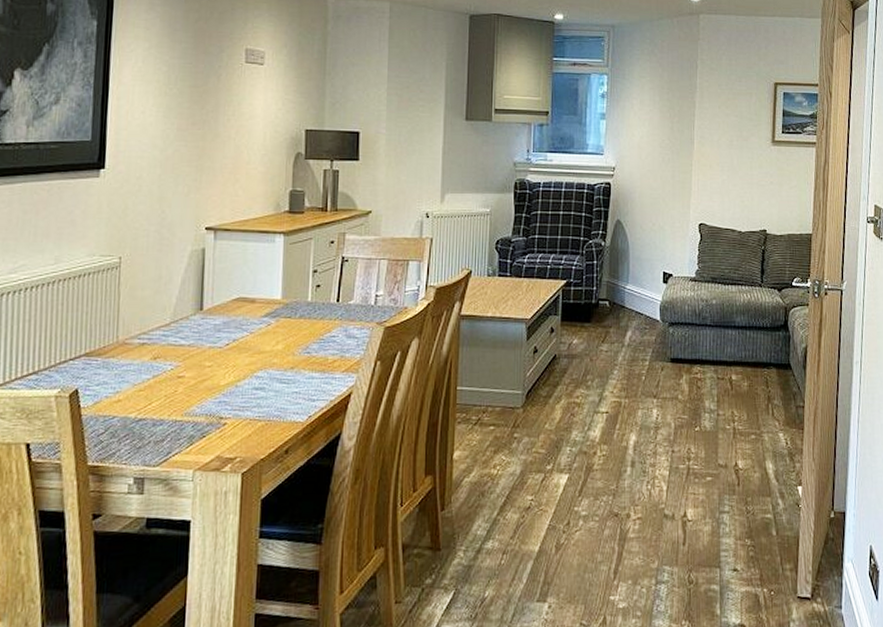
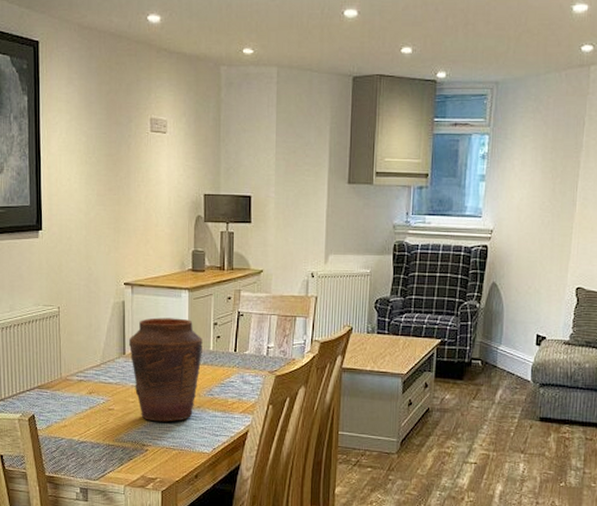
vase: none [207,266,299,389] -> present [128,317,202,422]

